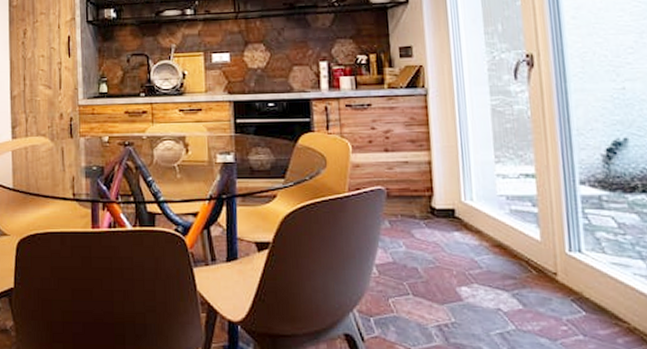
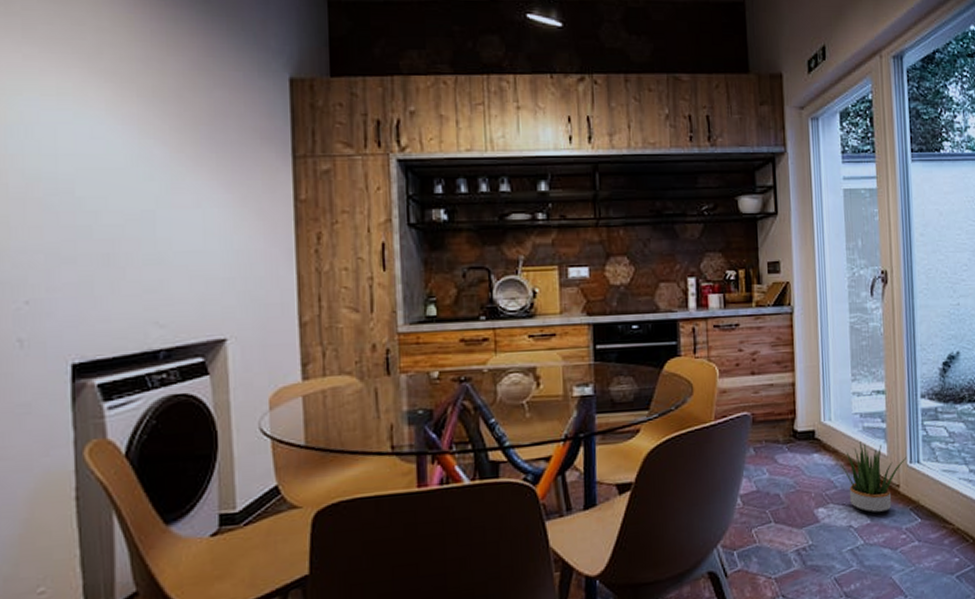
potted plant: none [478,223,565,300] -> present [835,440,907,514]

